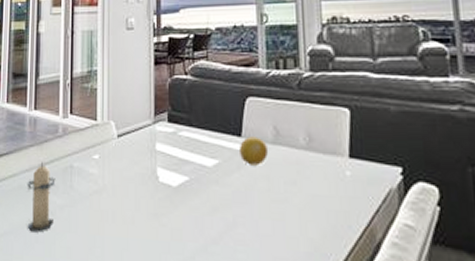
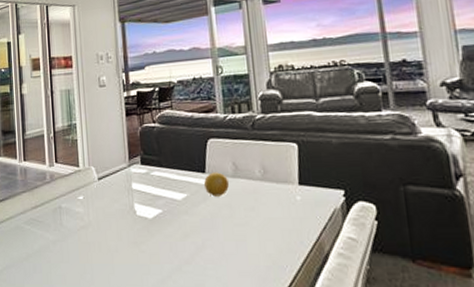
candle: present [27,162,56,233] -> none [22,205,48,264]

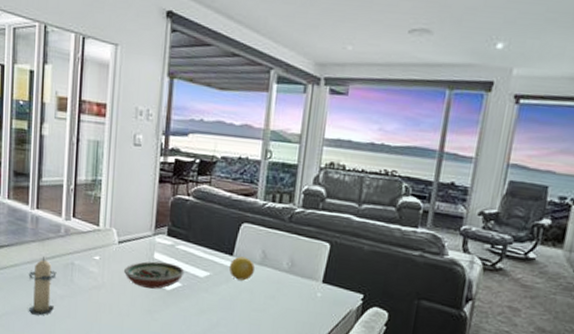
candle: none [22,205,48,264] -> present [28,257,57,316]
decorative bowl: none [106,191,163,220] -> present [123,261,185,289]

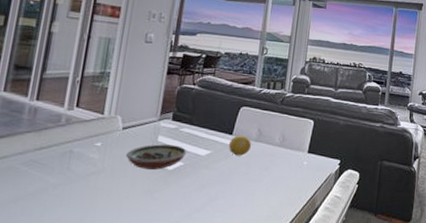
candle: present [28,257,57,316] -> none [13,147,52,207]

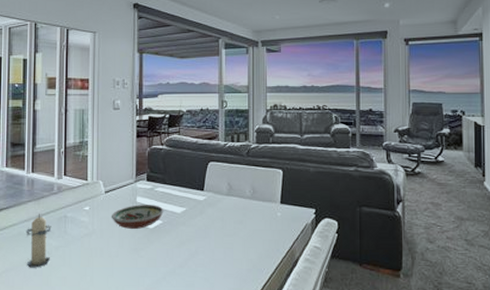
candle: none [13,147,52,207] -> present [26,214,52,268]
fruit: present [228,135,251,156] -> none [201,190,223,211]

